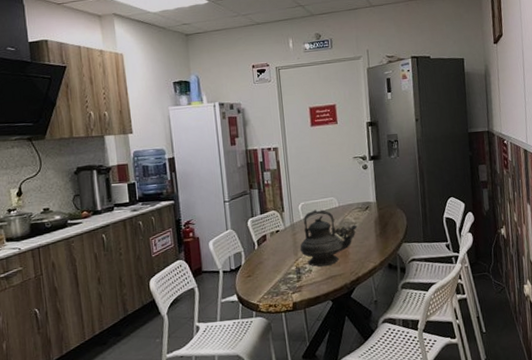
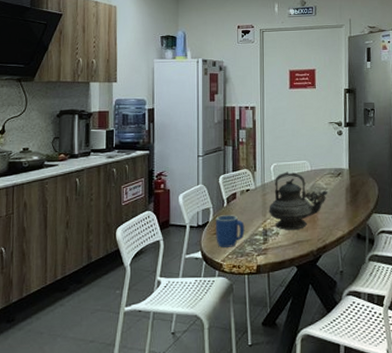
mug: none [248,256,278,289] -> present [216,215,245,247]

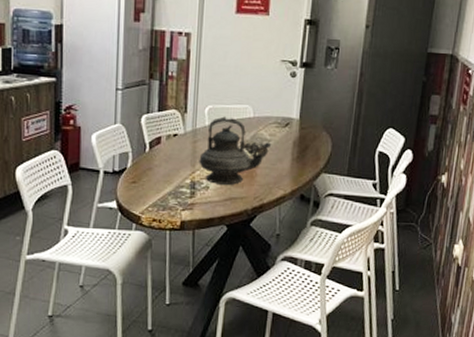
mug: present [216,215,245,247] -> none [134,161,169,199]

